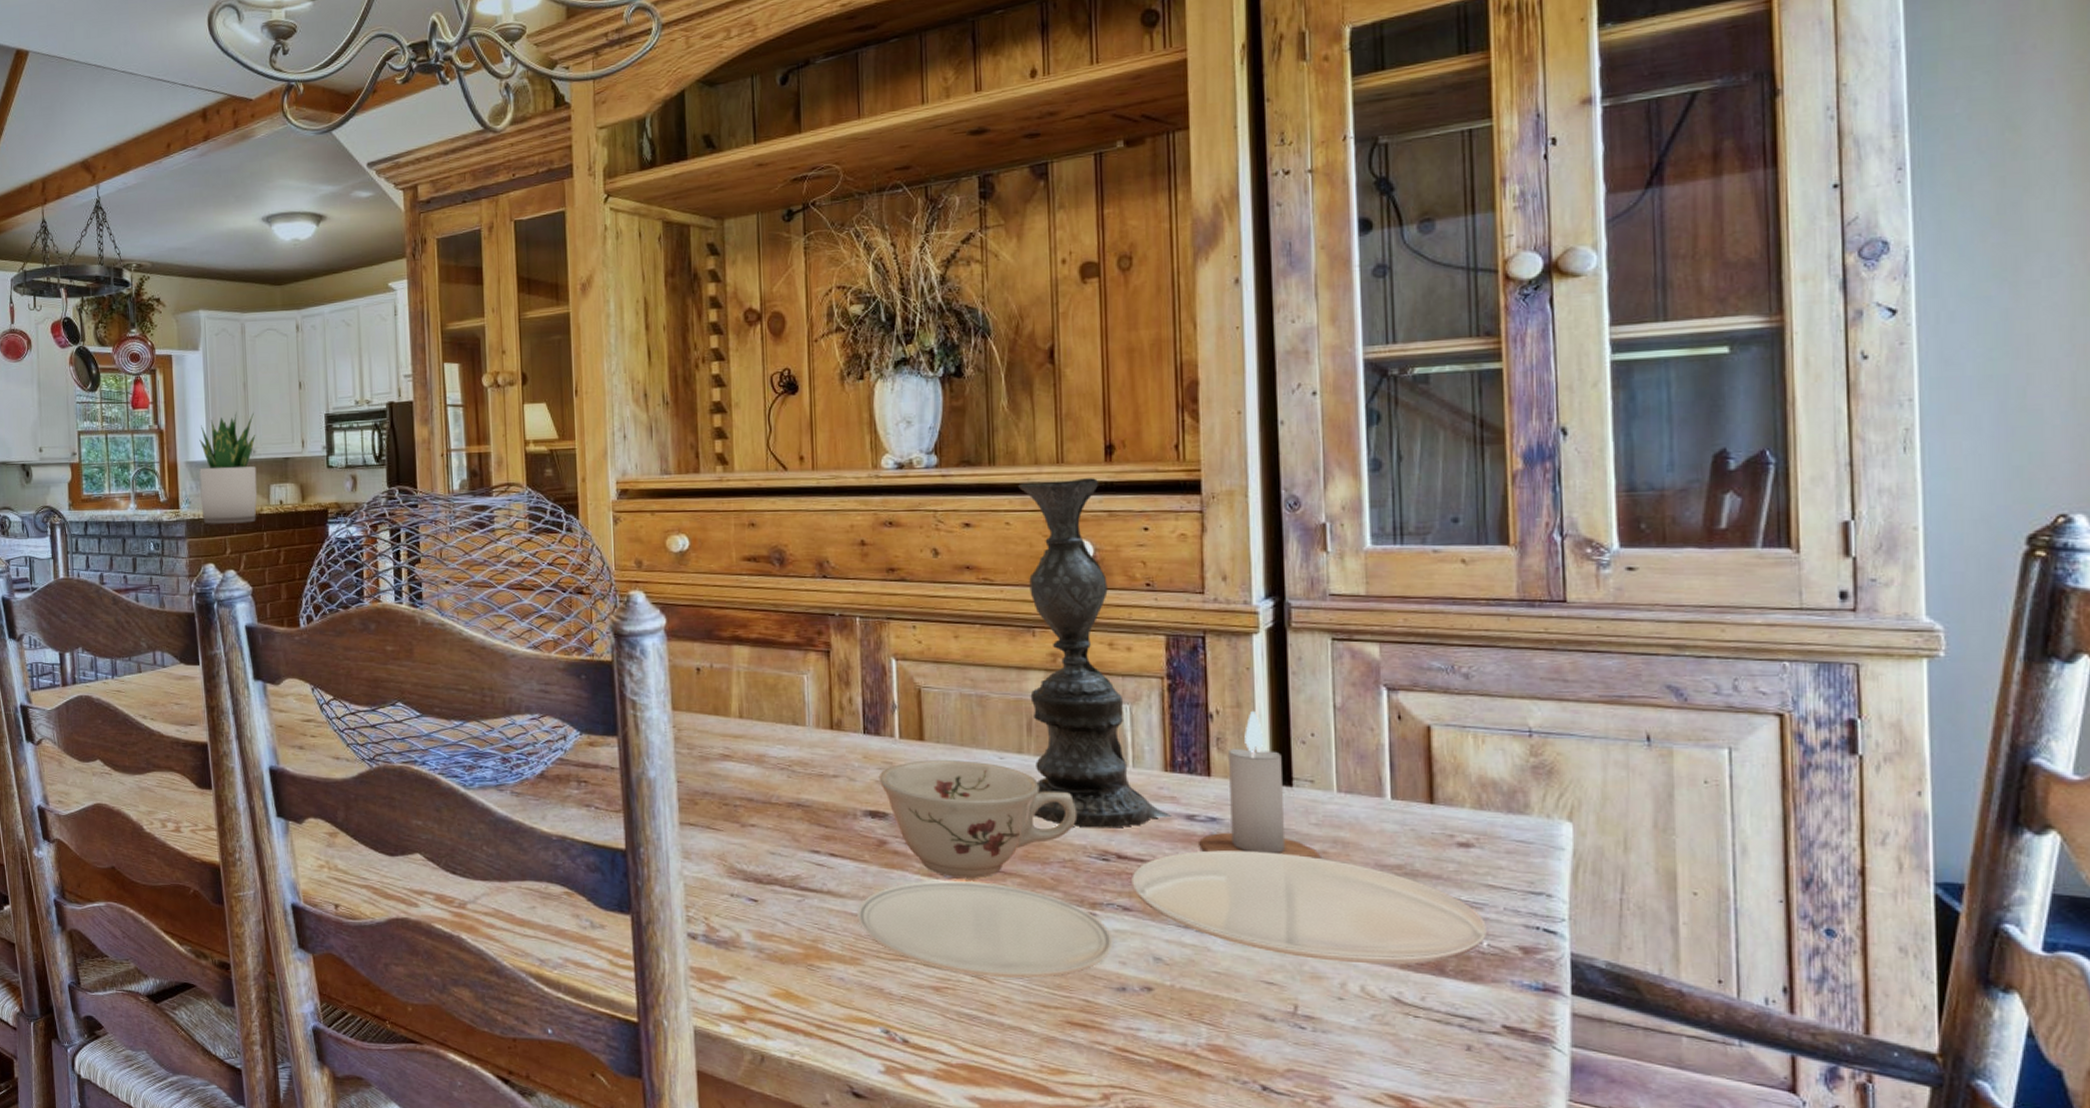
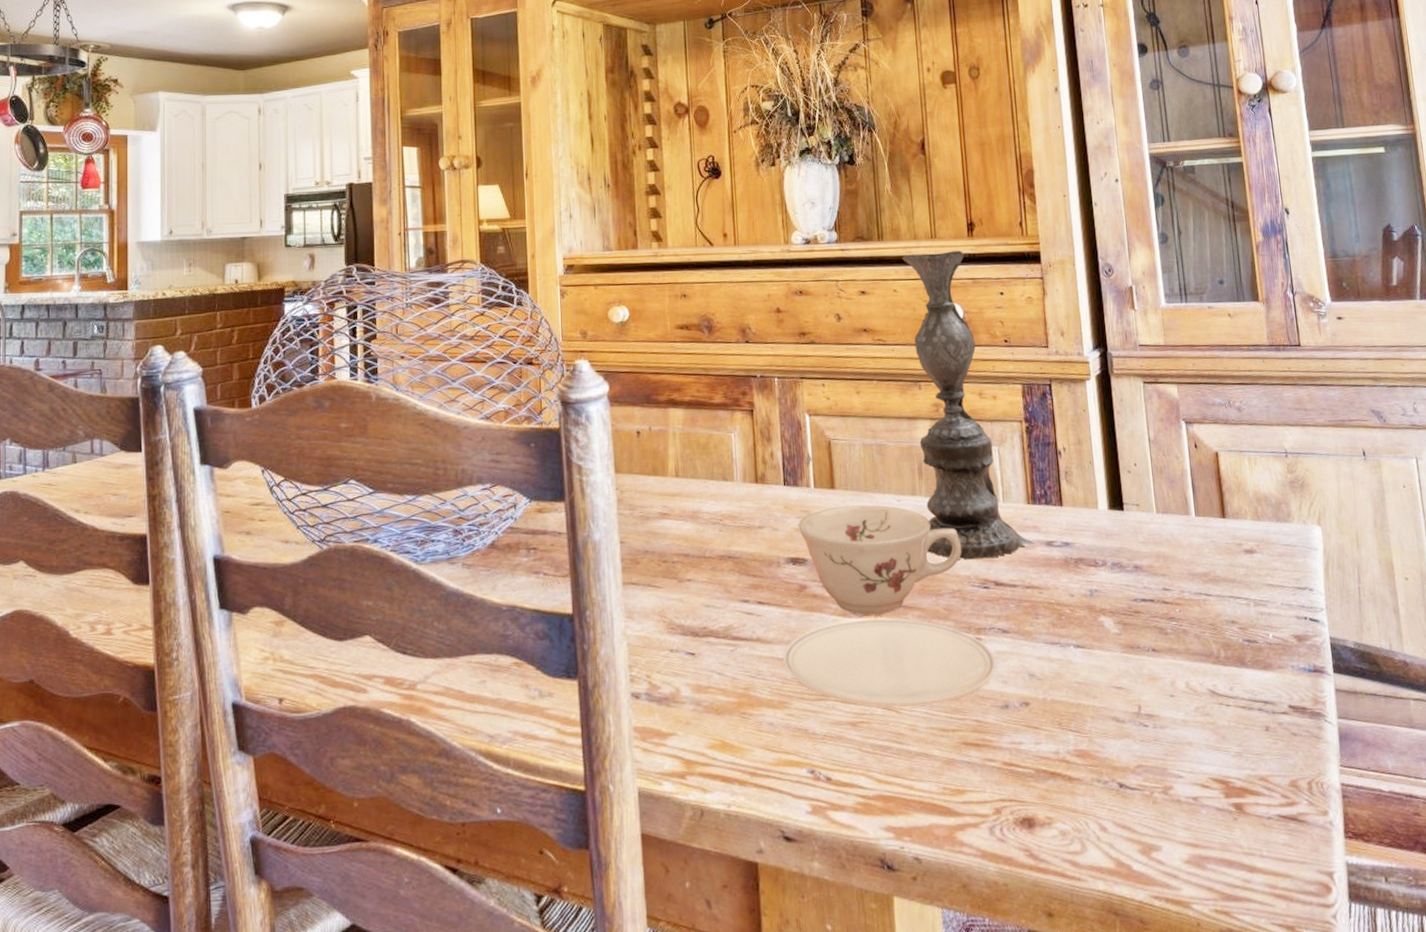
planter: present [199,412,258,524] -> none [151,192,213,305]
plate: present [1131,850,1487,965] -> none [1007,569,1271,663]
candle: present [1199,710,1321,860] -> none [1057,446,1149,574]

